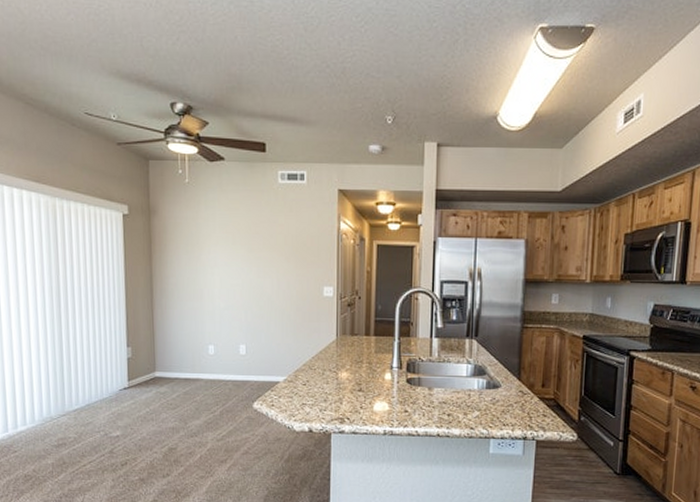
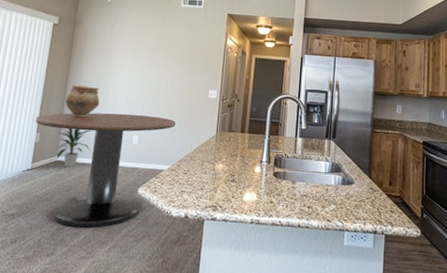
dining table: none [123,320,287,447] -> present [35,112,175,228]
indoor plant: none [152,340,192,384] -> present [56,128,93,167]
ceramic pot: none [154,289,195,327] -> present [65,85,100,118]

